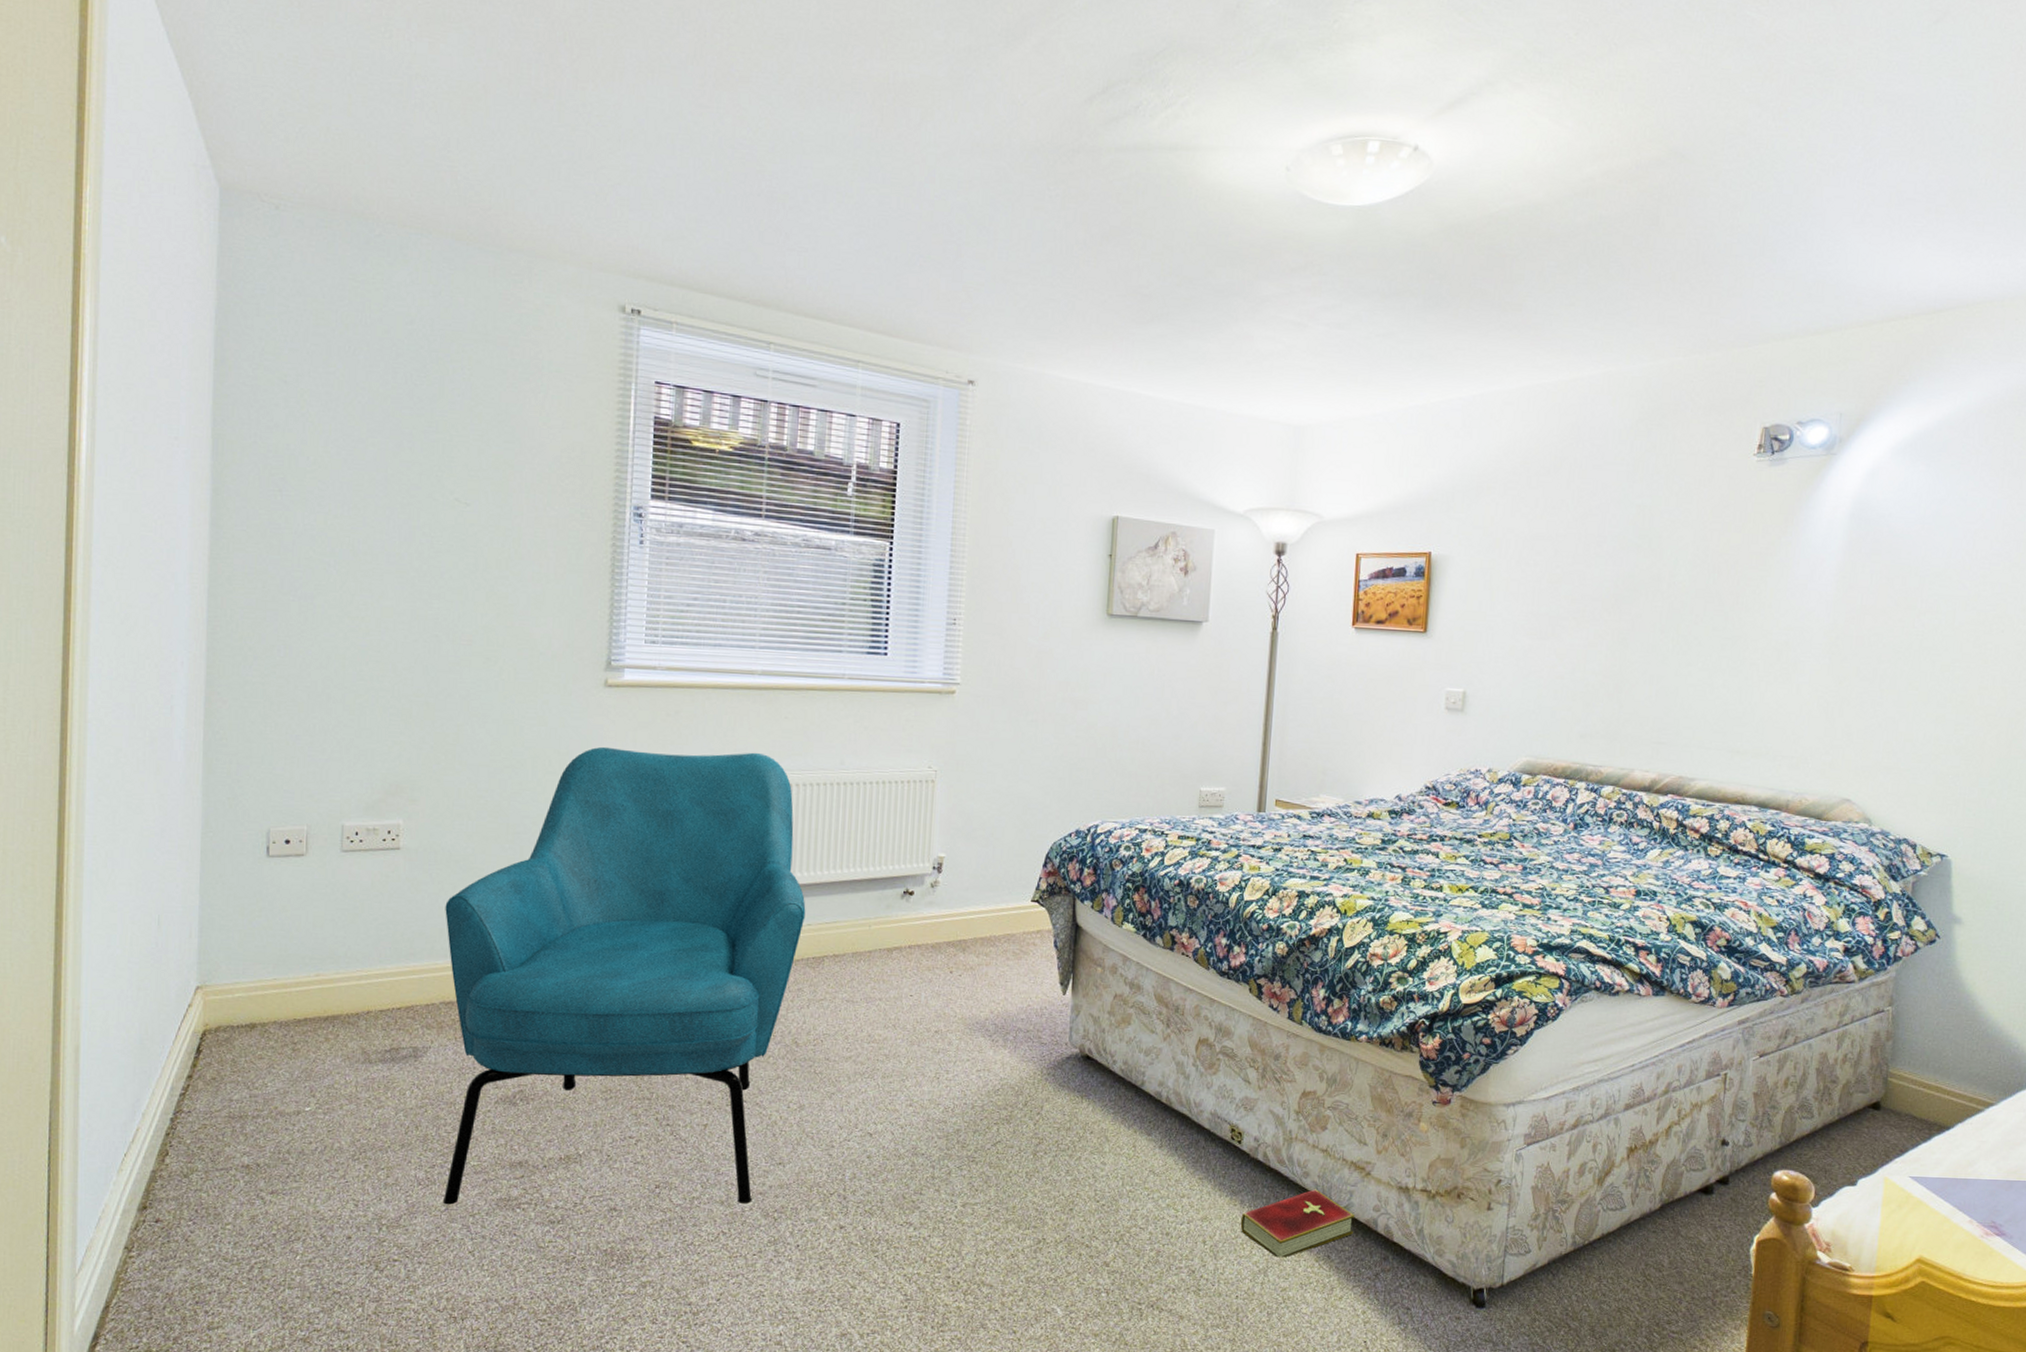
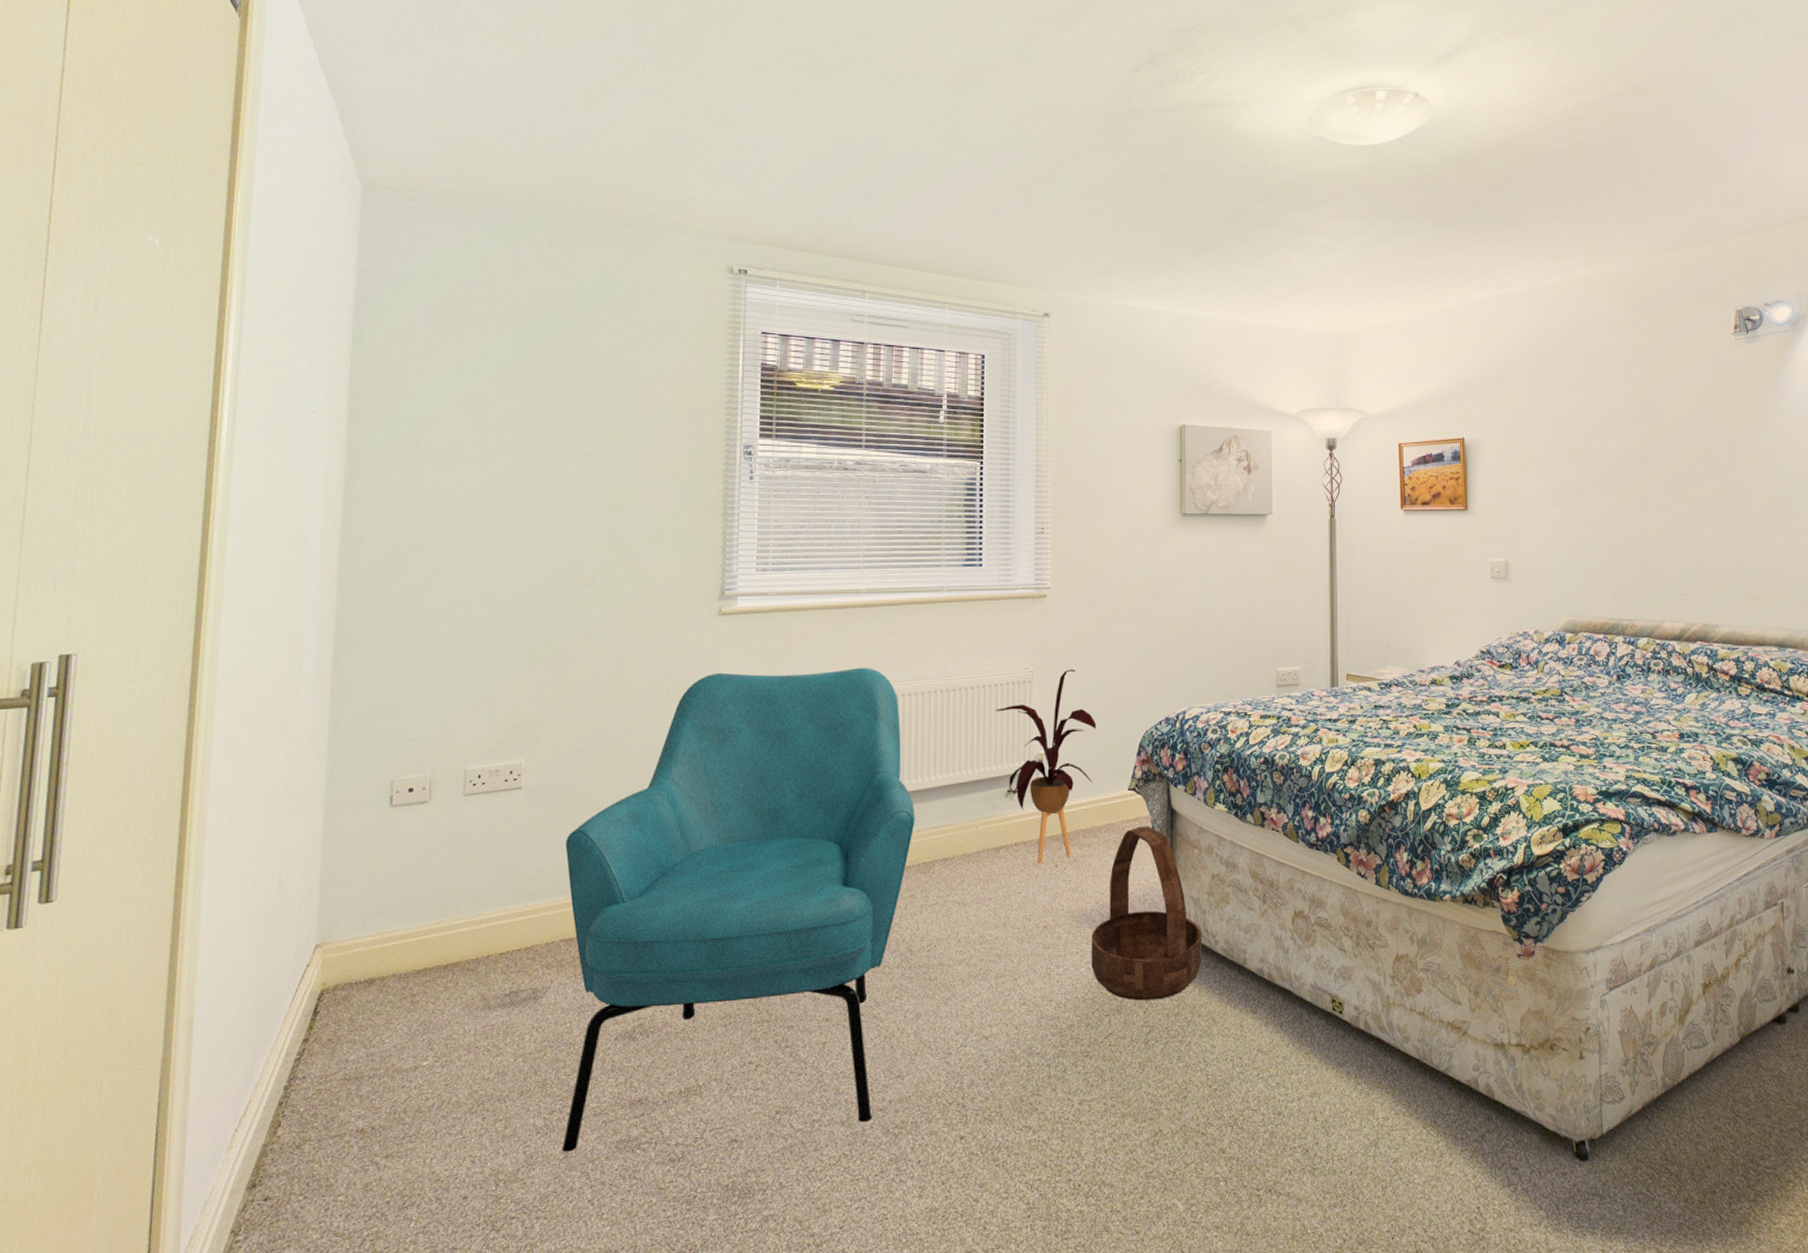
house plant: none [895,771,1002,969] -> present [996,669,1097,864]
basket: none [982,939,1100,1113] -> present [1091,826,1202,1001]
hardcover book: present [1240,1189,1354,1258] -> none [1348,1053,1457,1128]

